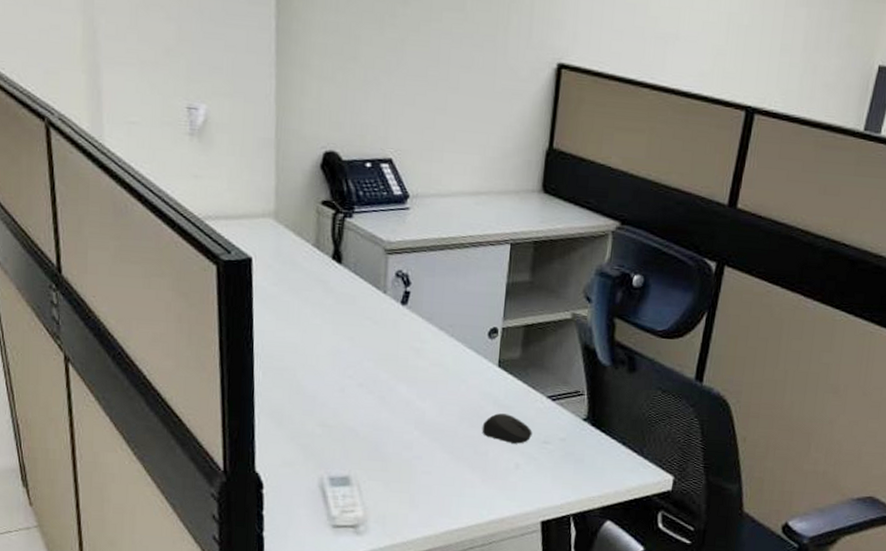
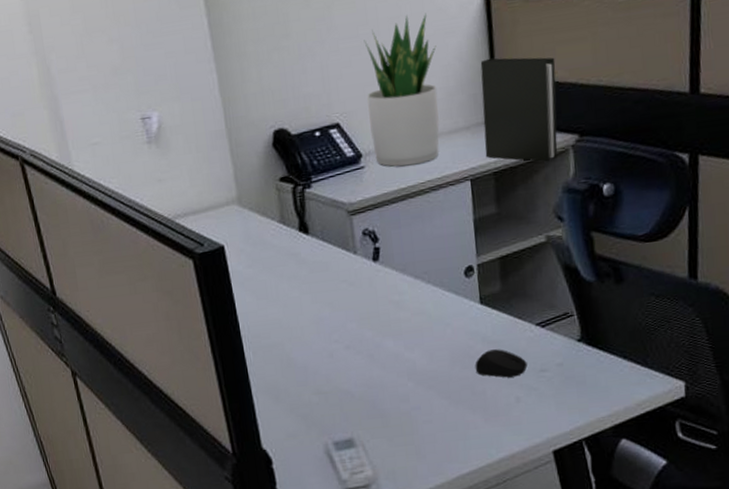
planter: none [422,67,502,218] -> present [364,13,440,167]
binder: none [529,129,612,242] -> present [480,57,558,162]

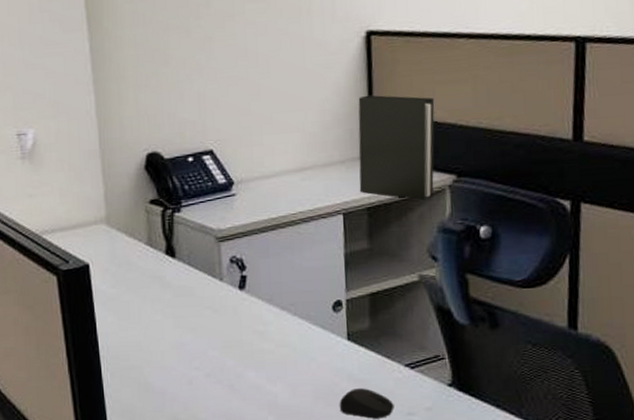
planter: present [364,13,440,167] -> none [242,48,315,197]

